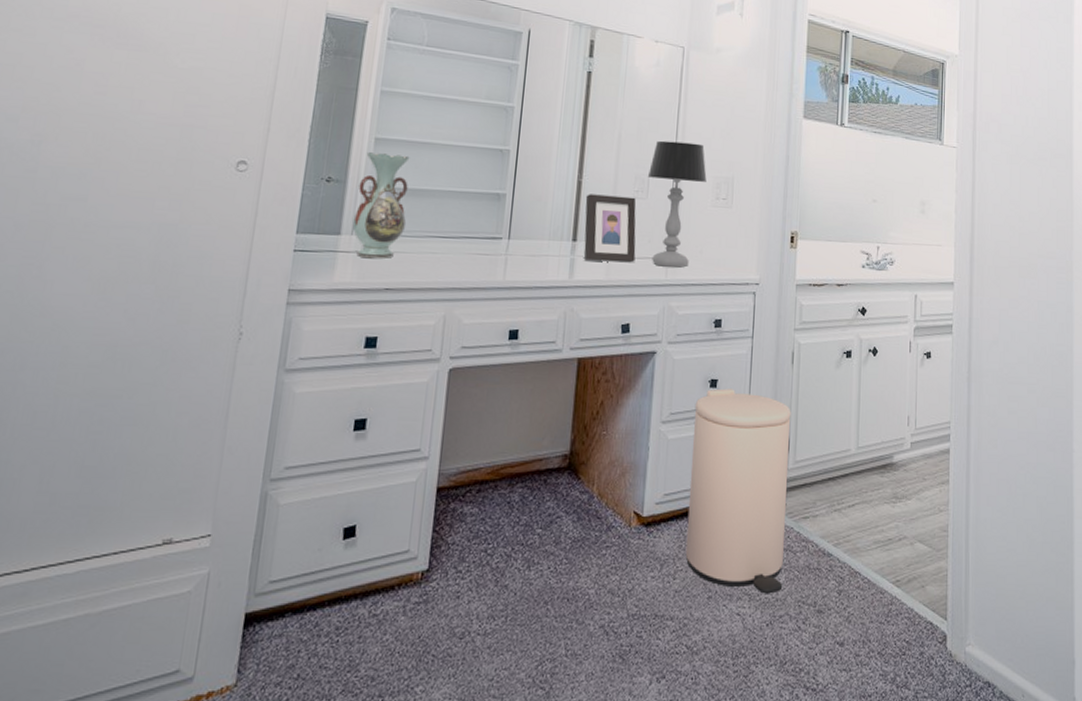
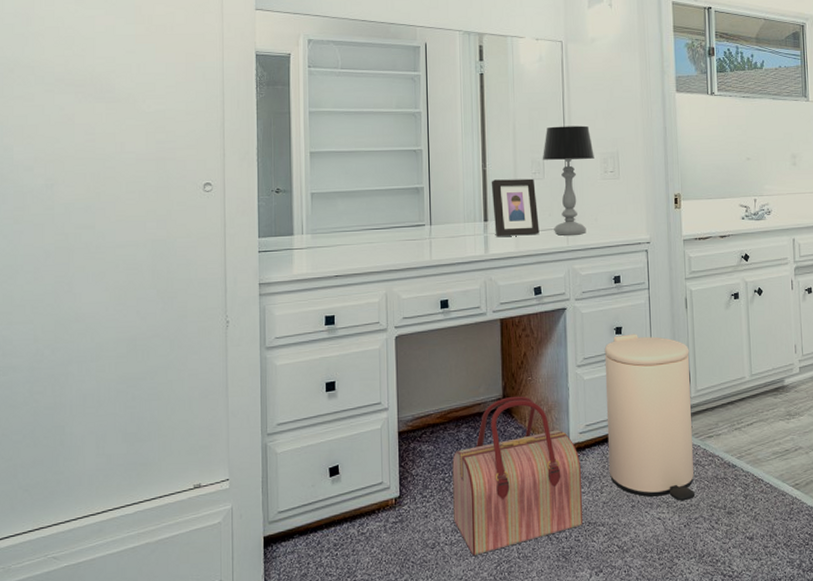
decorative vase: present [352,152,410,259] -> none [302,164,344,253]
handbag: none [492,453,654,650] -> present [452,396,583,556]

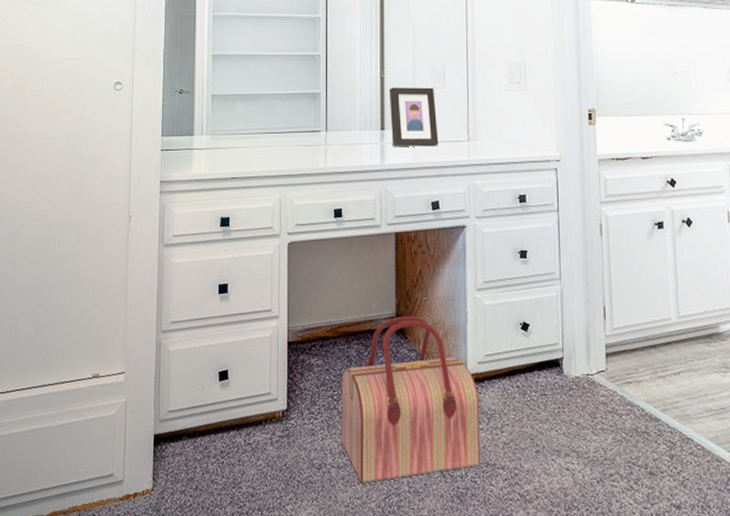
table lamp: present [542,125,594,236] -> none [442,33,499,149]
pedal bin: present [604,334,696,501] -> none [507,259,611,453]

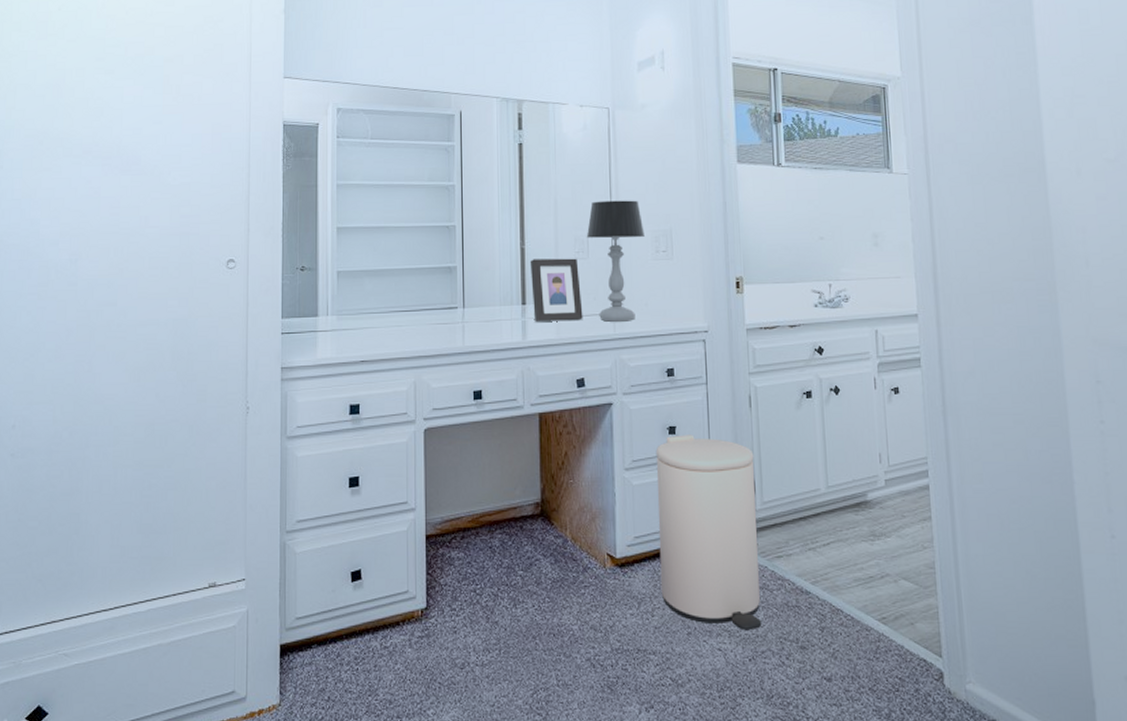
handbag: present [342,315,480,483] -> none [484,500,631,680]
table lamp: none [442,33,499,149] -> present [586,200,645,322]
pedal bin: none [507,259,611,453] -> present [655,435,763,631]

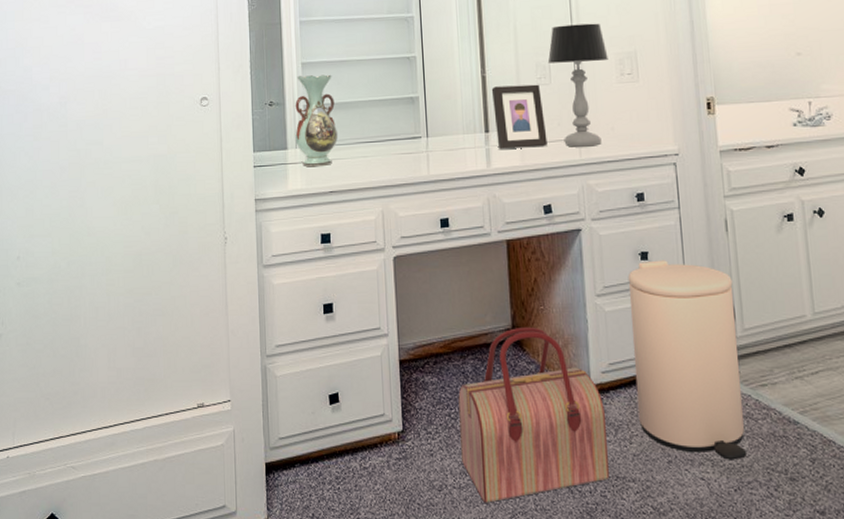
decorative vase: none [327,240,371,336] -> present [295,74,338,167]
handbag: none [484,500,631,680] -> present [458,326,609,503]

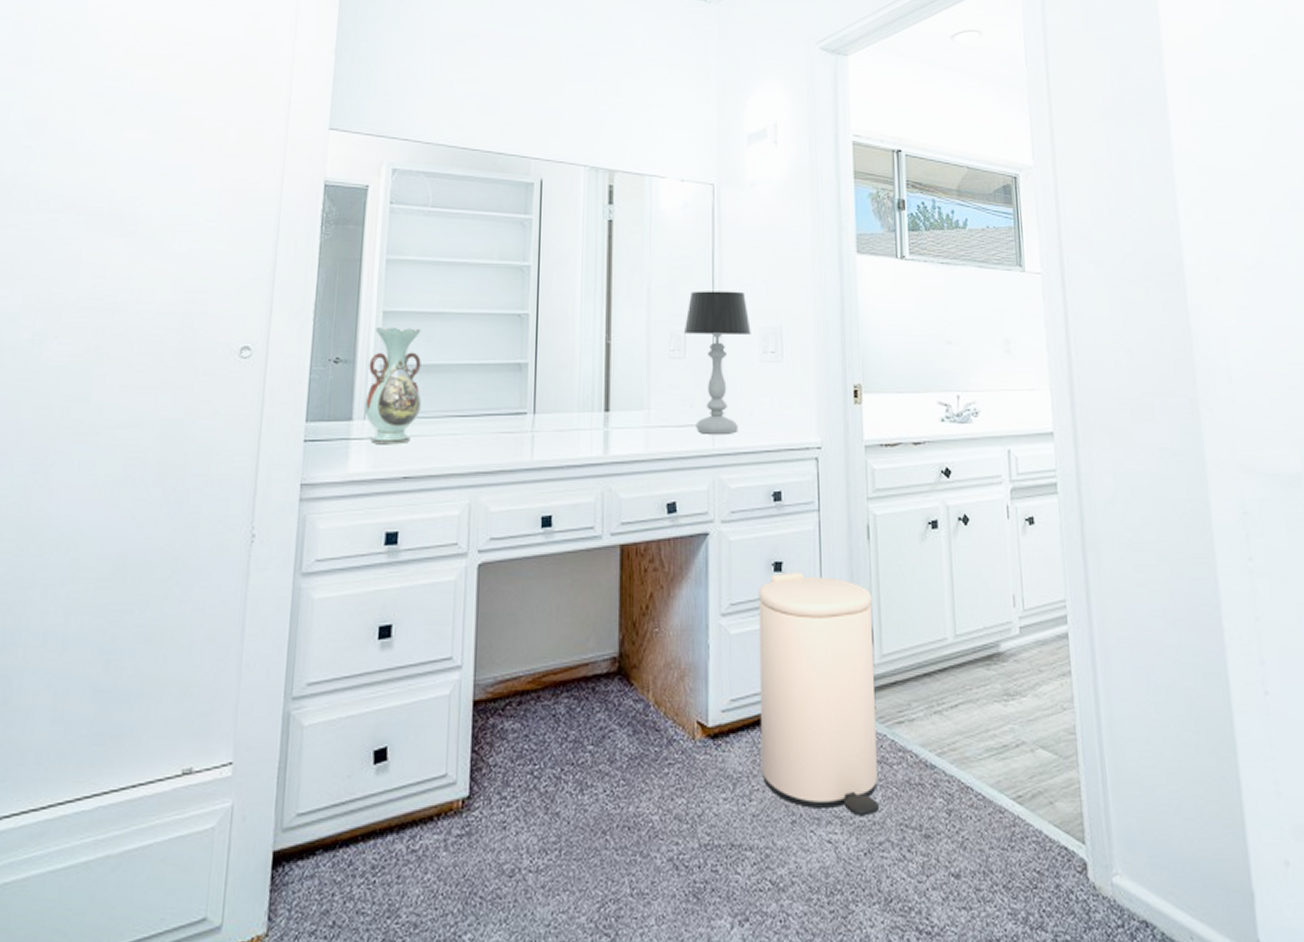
handbag: present [458,326,609,503] -> none [543,654,724,890]
picture frame: present [491,84,548,149] -> none [616,357,677,432]

